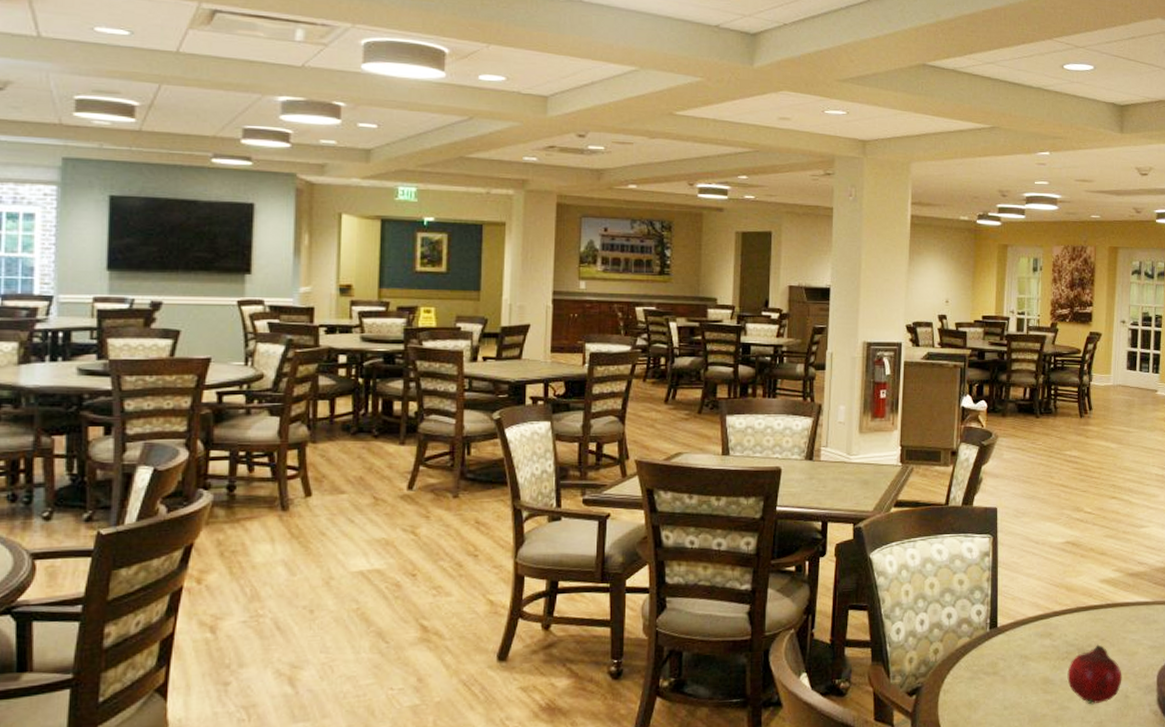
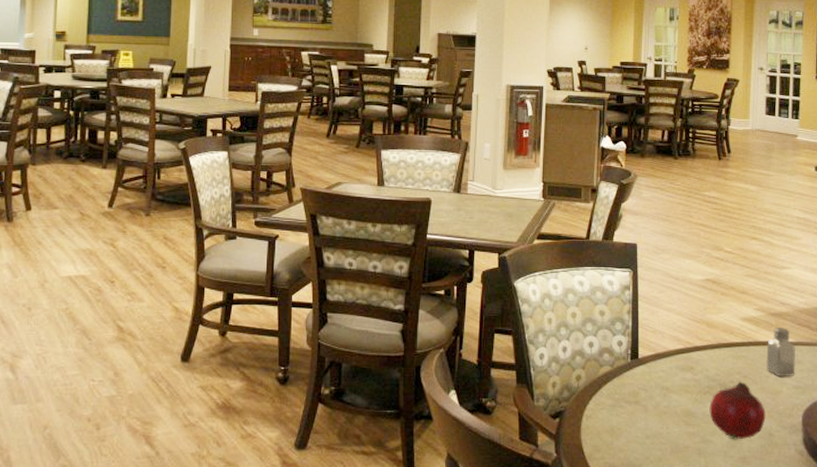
saltshaker: none [1123,587,1152,637] -> present [766,328,795,376]

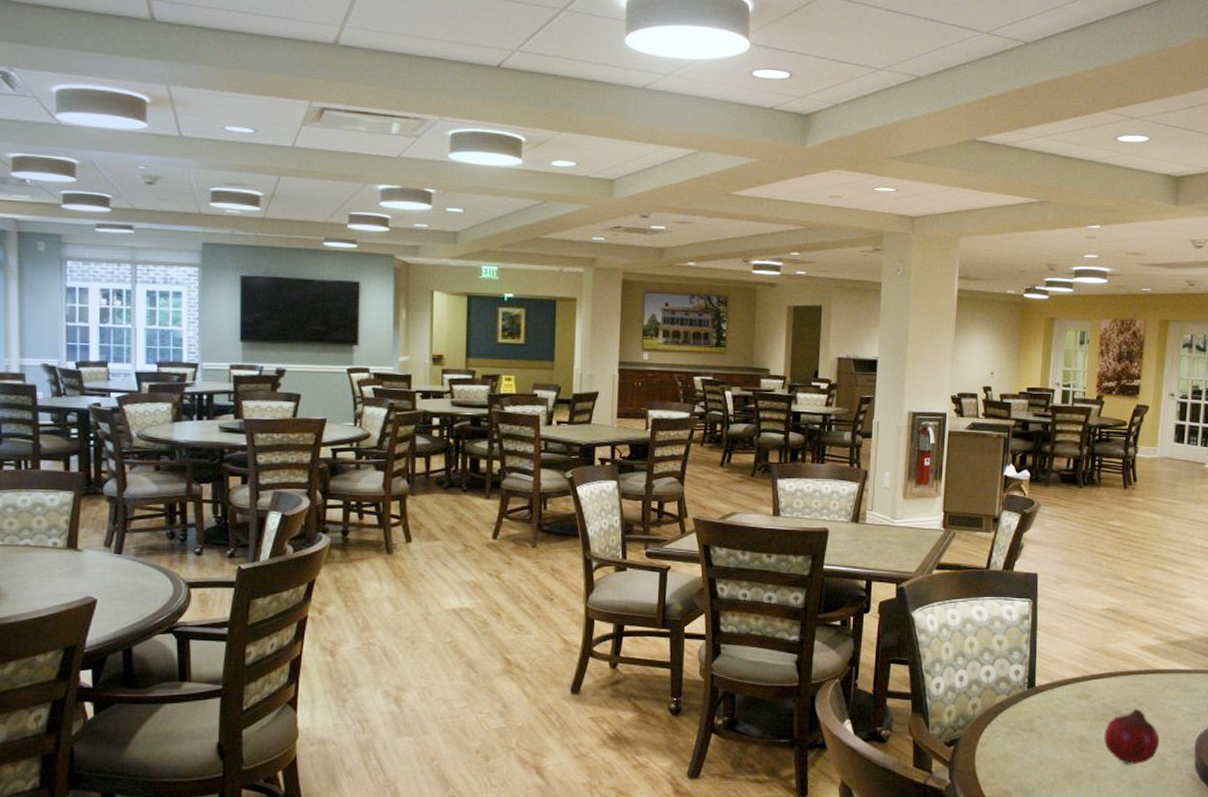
saltshaker: present [766,328,795,376] -> none [1162,656,1192,703]

